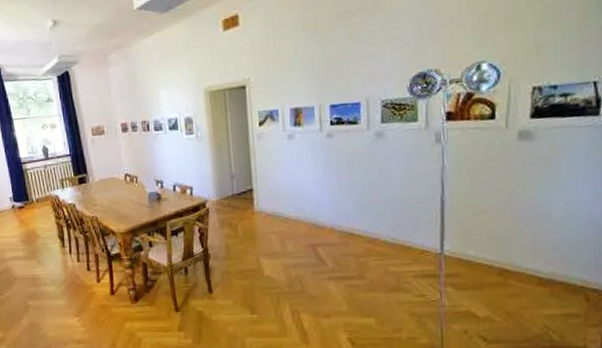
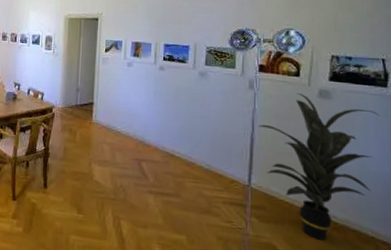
indoor plant: none [448,139,590,299] -> present [258,93,379,241]

